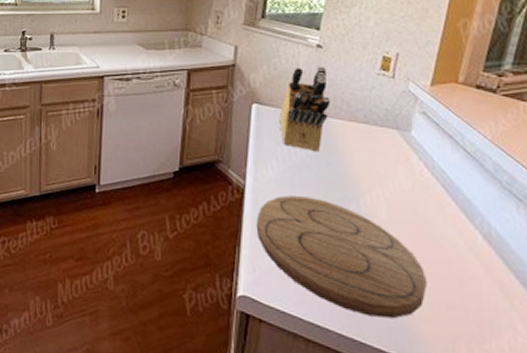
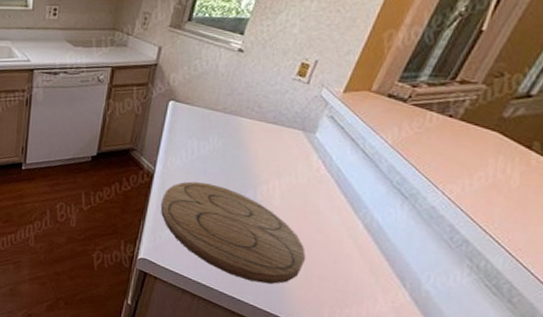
knife block: present [279,67,331,153] -> none [192,70,244,147]

